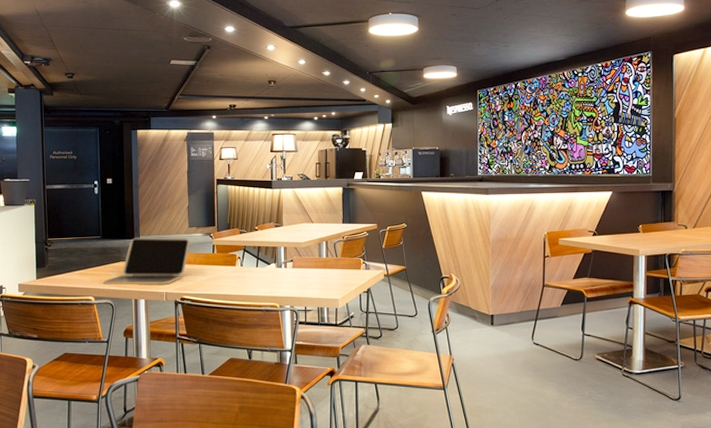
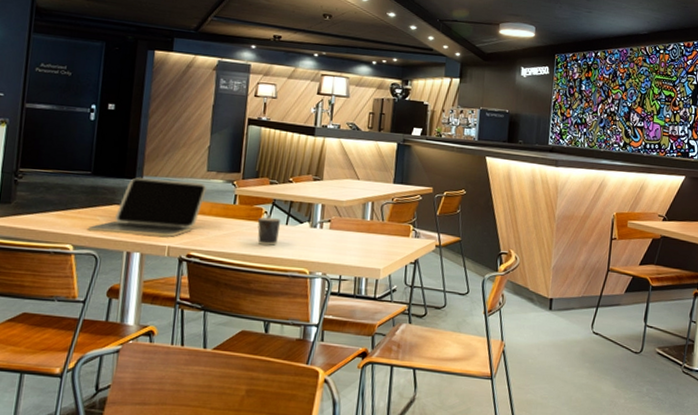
mug: none [233,261,252,285] -> present [257,217,281,246]

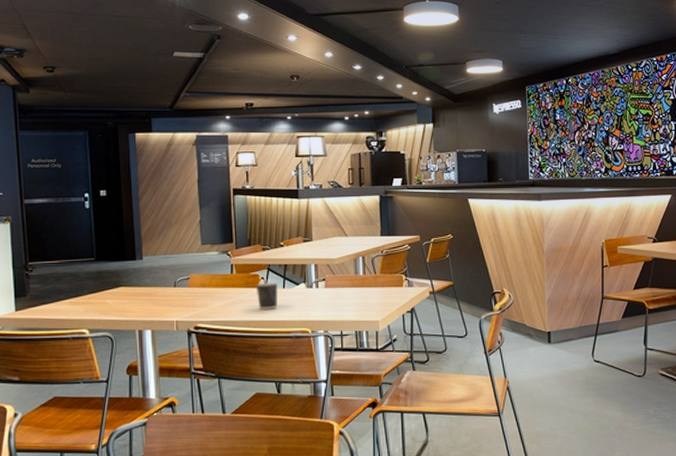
laptop: present [88,177,207,237] -> none [100,256,204,315]

